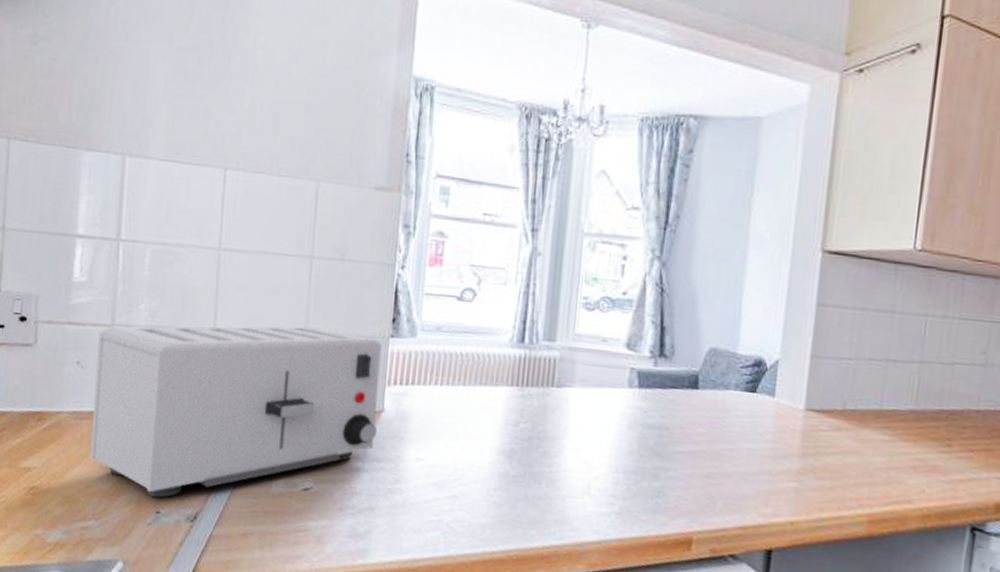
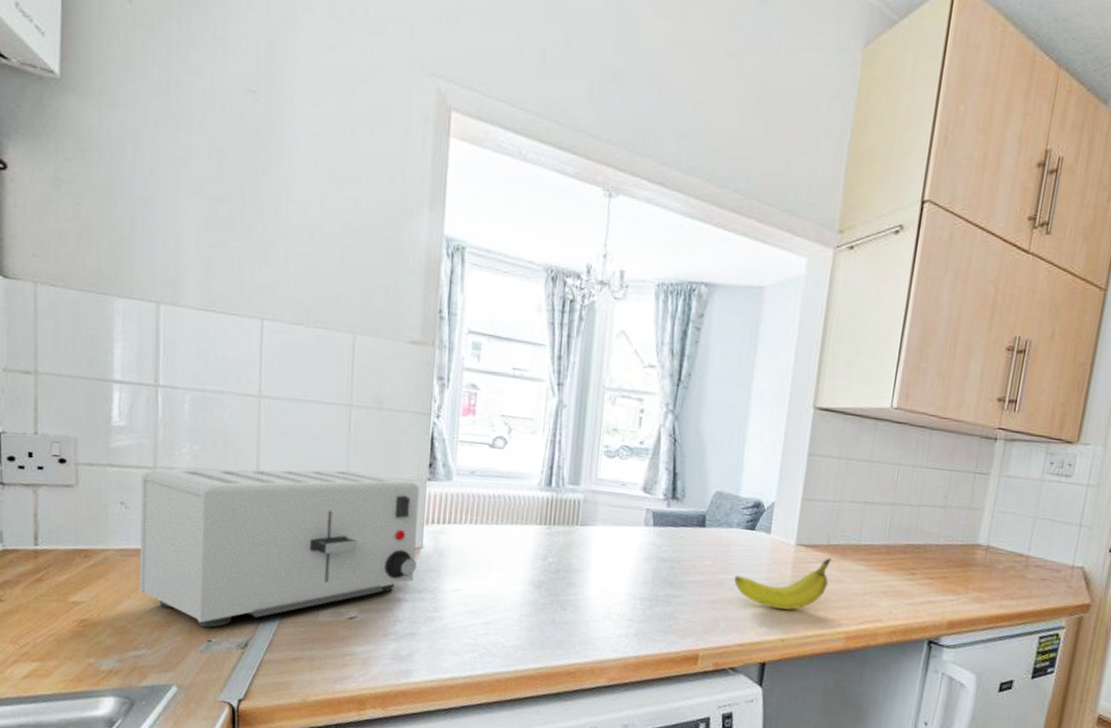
fruit: none [733,425,848,487] -> present [734,558,832,610]

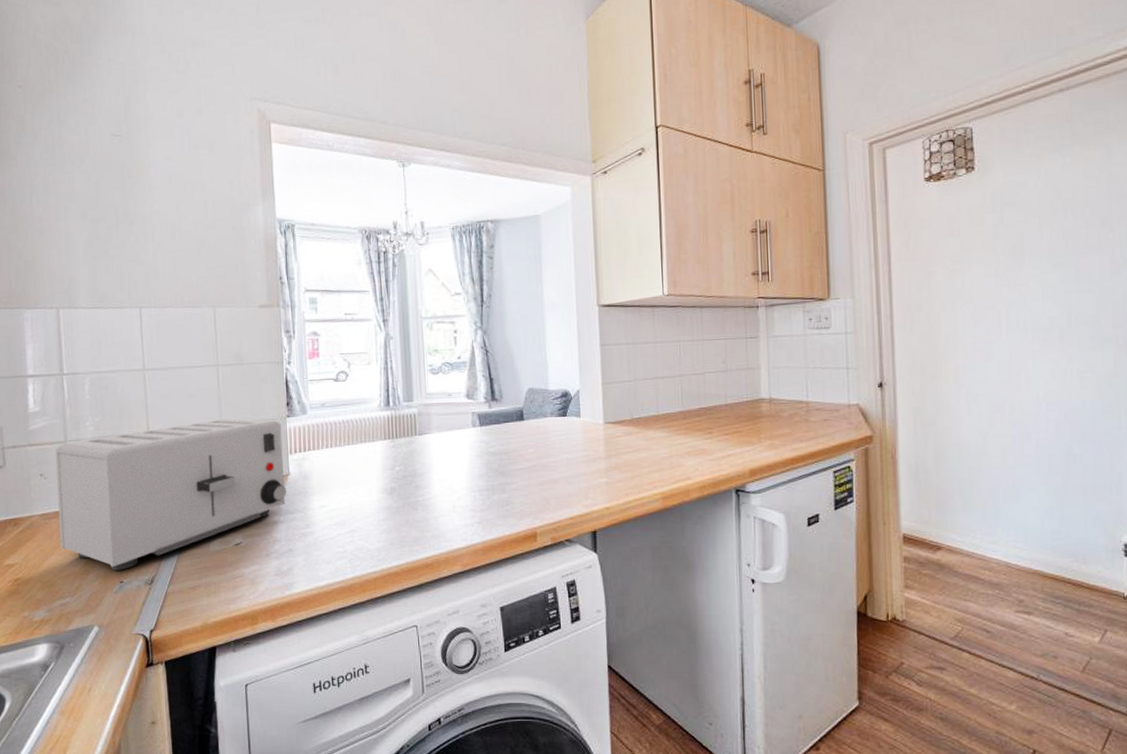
fruit: present [734,558,832,610] -> none [556,430,638,481]

